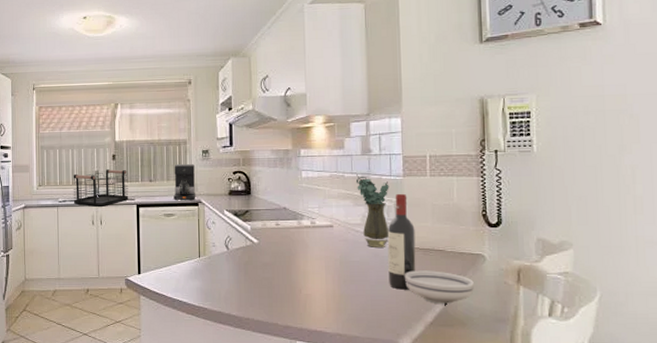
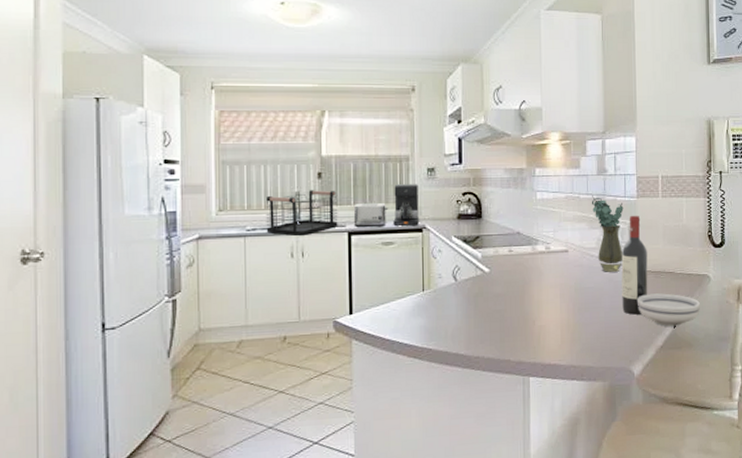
toaster: none [141,180,170,201] -> present [353,202,389,227]

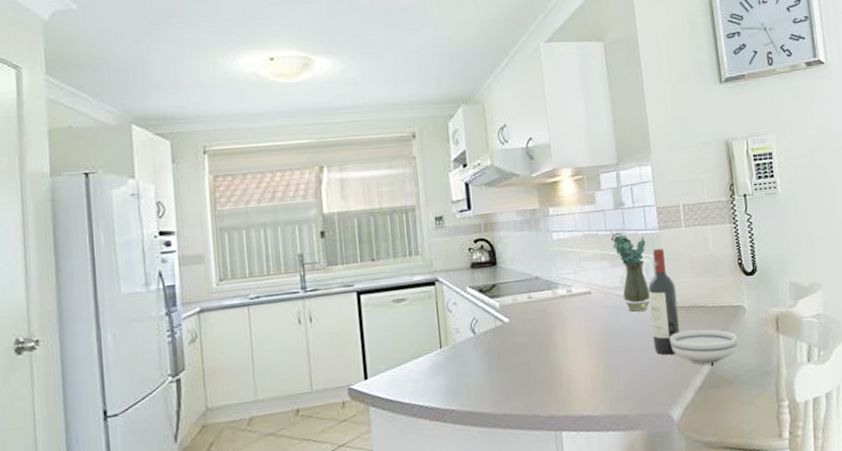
dish rack: present [265,190,338,236] -> none [267,249,346,300]
toaster: present [353,202,389,227] -> none [360,257,398,286]
coffee maker: present [393,183,420,226] -> none [401,235,432,281]

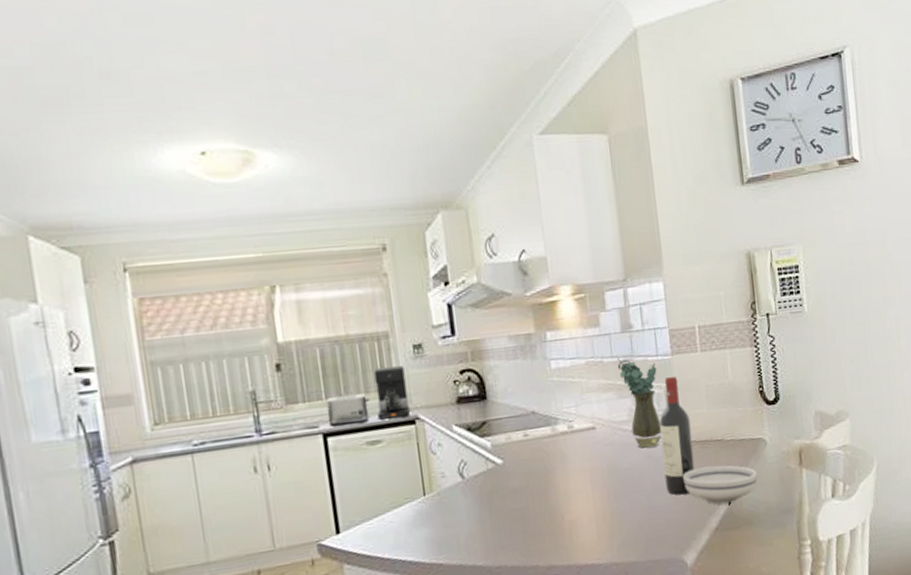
toaster: none [360,257,398,286] -> present [325,393,371,426]
coffee maker: none [401,235,432,281] -> present [374,366,411,420]

